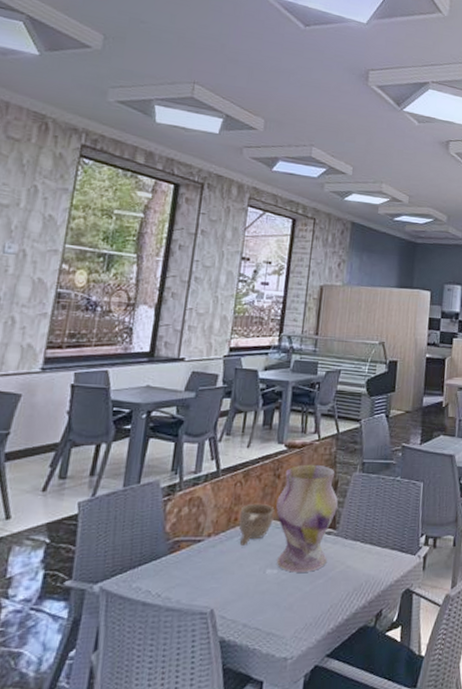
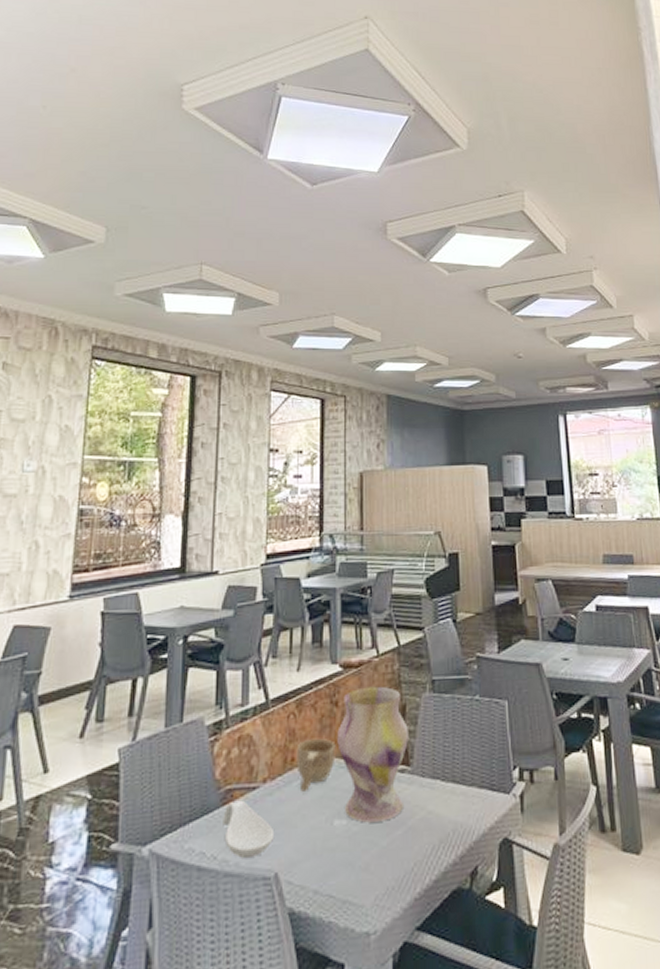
spoon rest: none [168,550,214,596] -> present [223,800,275,858]

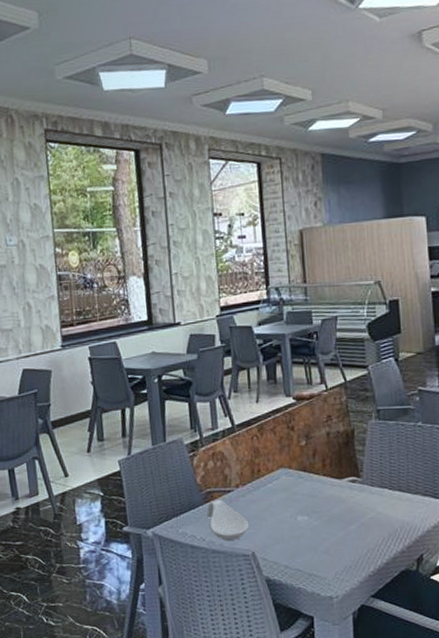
cup: present [296,738,336,792] -> none [261,455,295,495]
vase: present [337,686,408,823] -> none [295,414,358,519]

